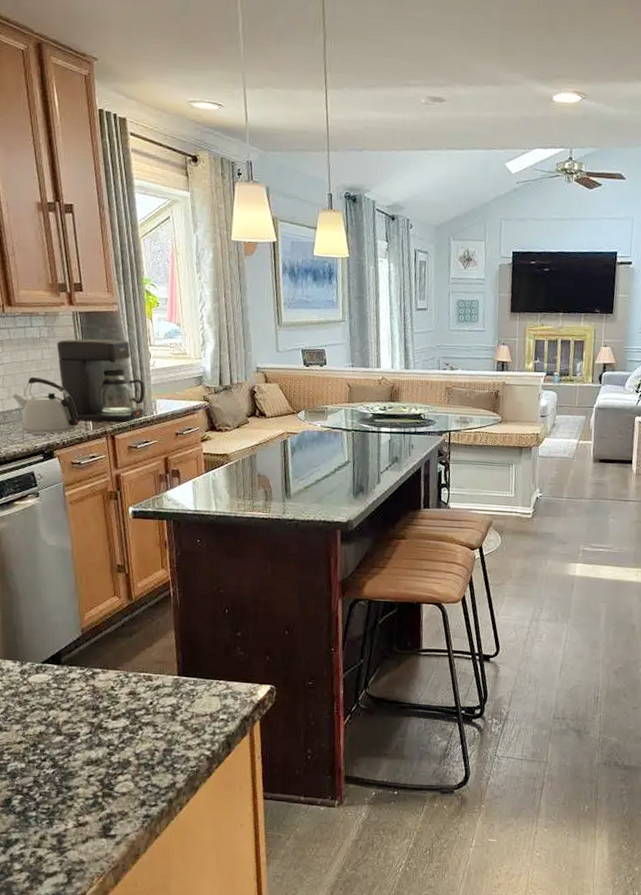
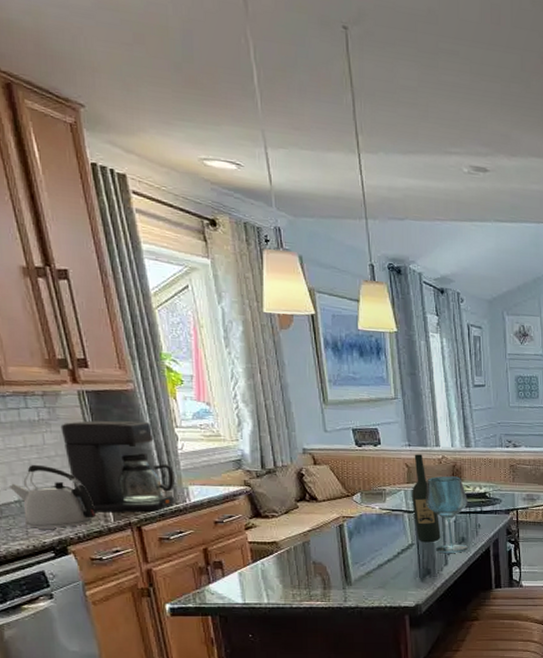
wine bottle: none [351,374,376,461] -> present [412,454,441,543]
wine glass: none [364,396,403,473] -> present [426,476,469,554]

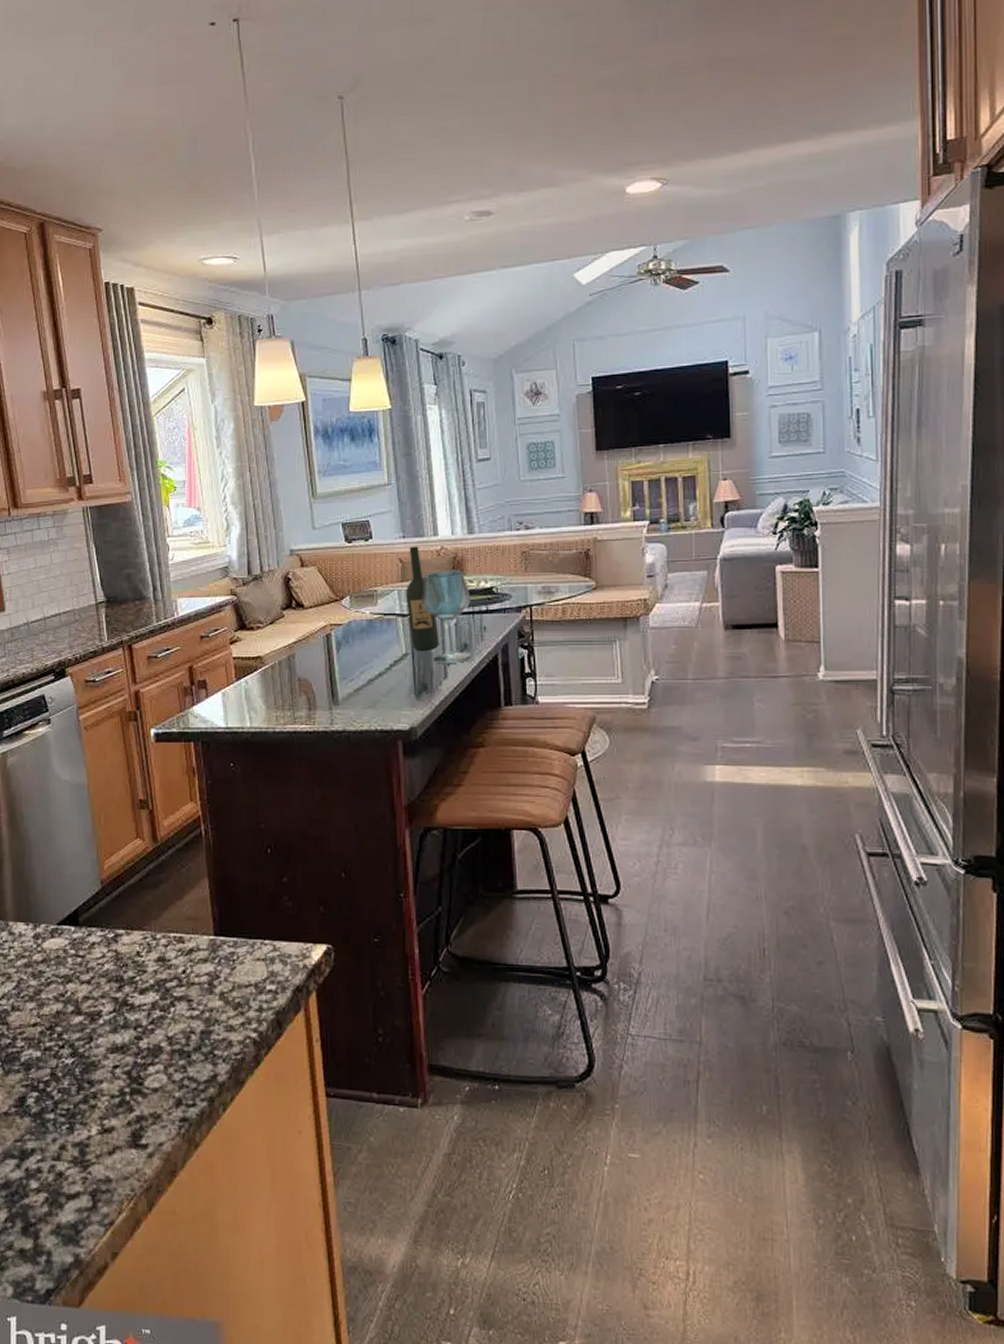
kettle: present [8,465,96,530] -> none [19,586,92,652]
coffee maker: present [60,420,175,513] -> none [66,533,164,631]

